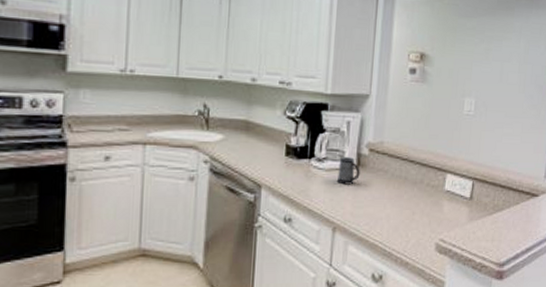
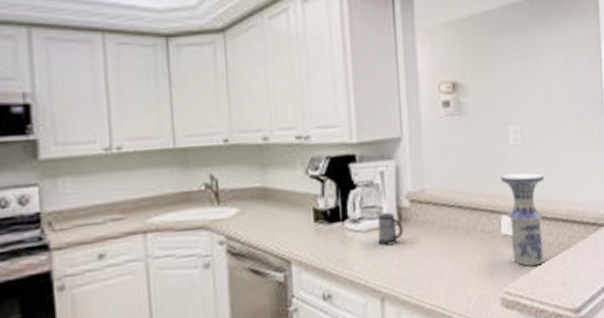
vase: none [450,139,490,222] -> present [500,172,544,266]

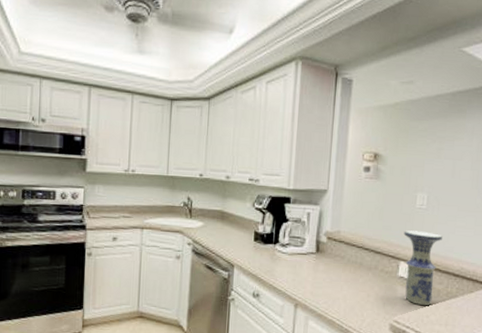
mug: present [377,212,403,246] -> none [298,243,319,268]

